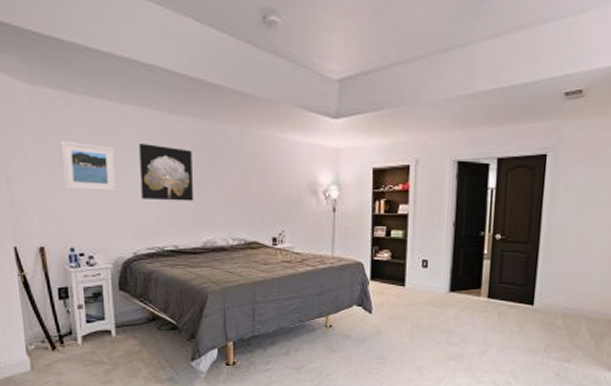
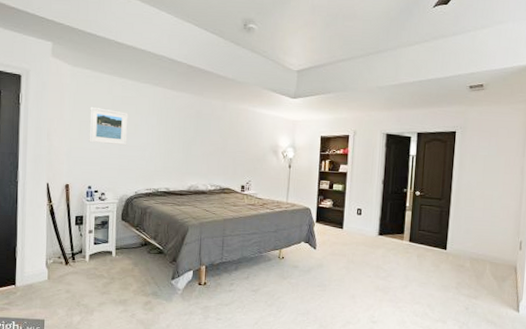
wall art: present [139,144,193,201] -> none [145,111,185,155]

